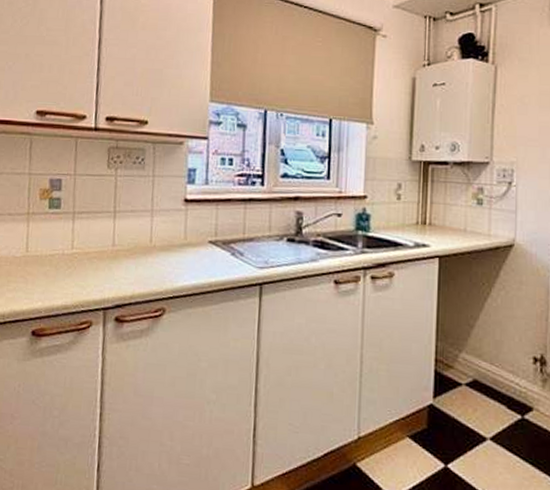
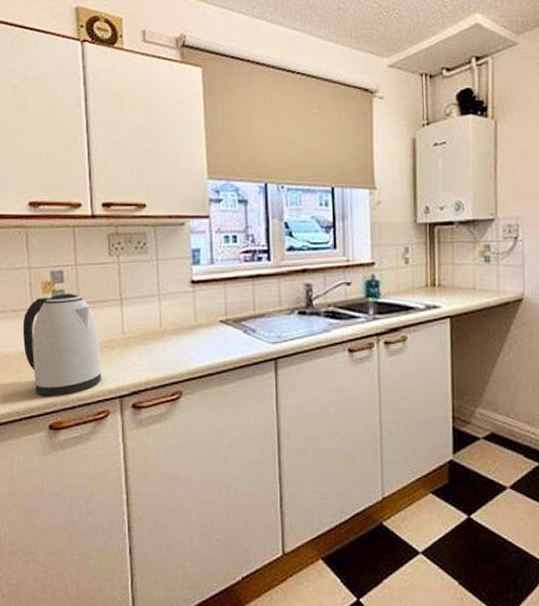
kettle: none [16,201,90,303] -> present [22,293,101,396]

